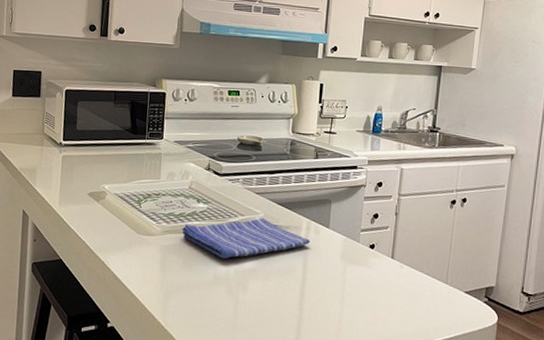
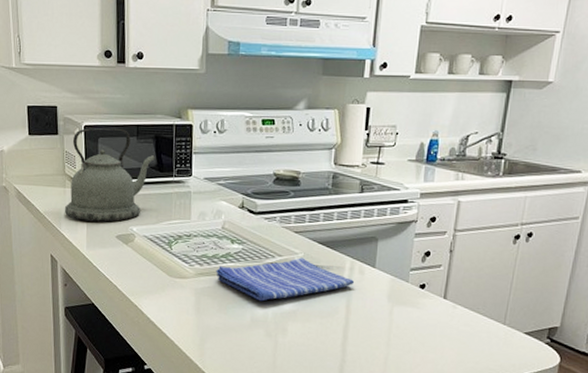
kettle: none [40,92,130,180] -> present [65,127,155,222]

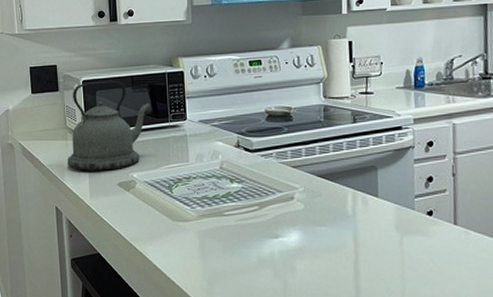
dish towel: present [216,257,355,302] -> none [218,192,360,240]

